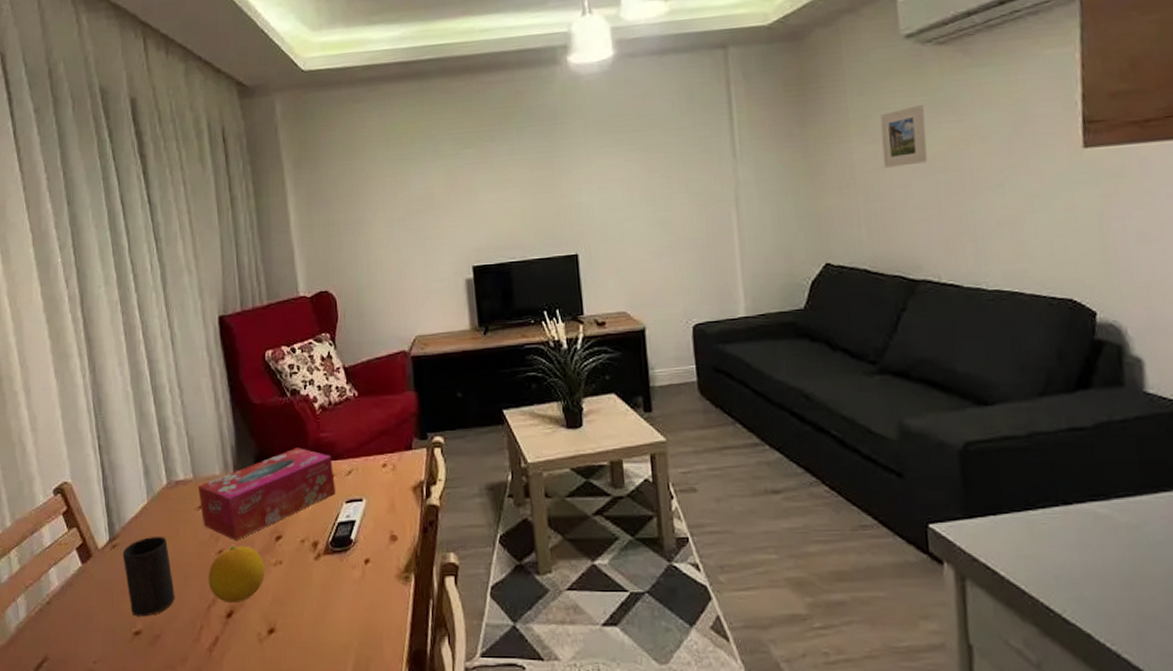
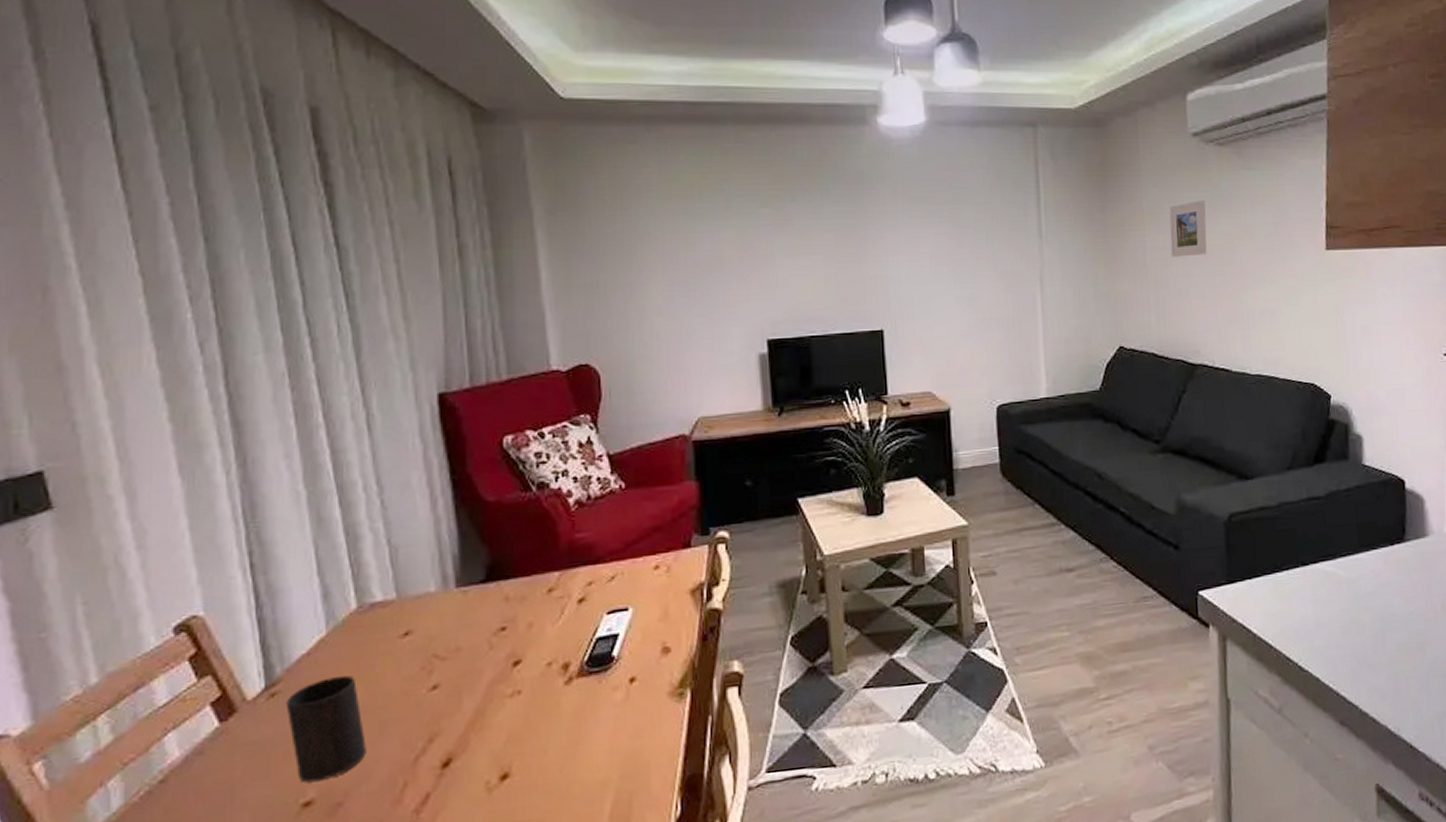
tissue box: present [198,448,337,540] -> none [404,552,595,671]
fruit: present [208,546,266,604] -> none [416,676,498,750]

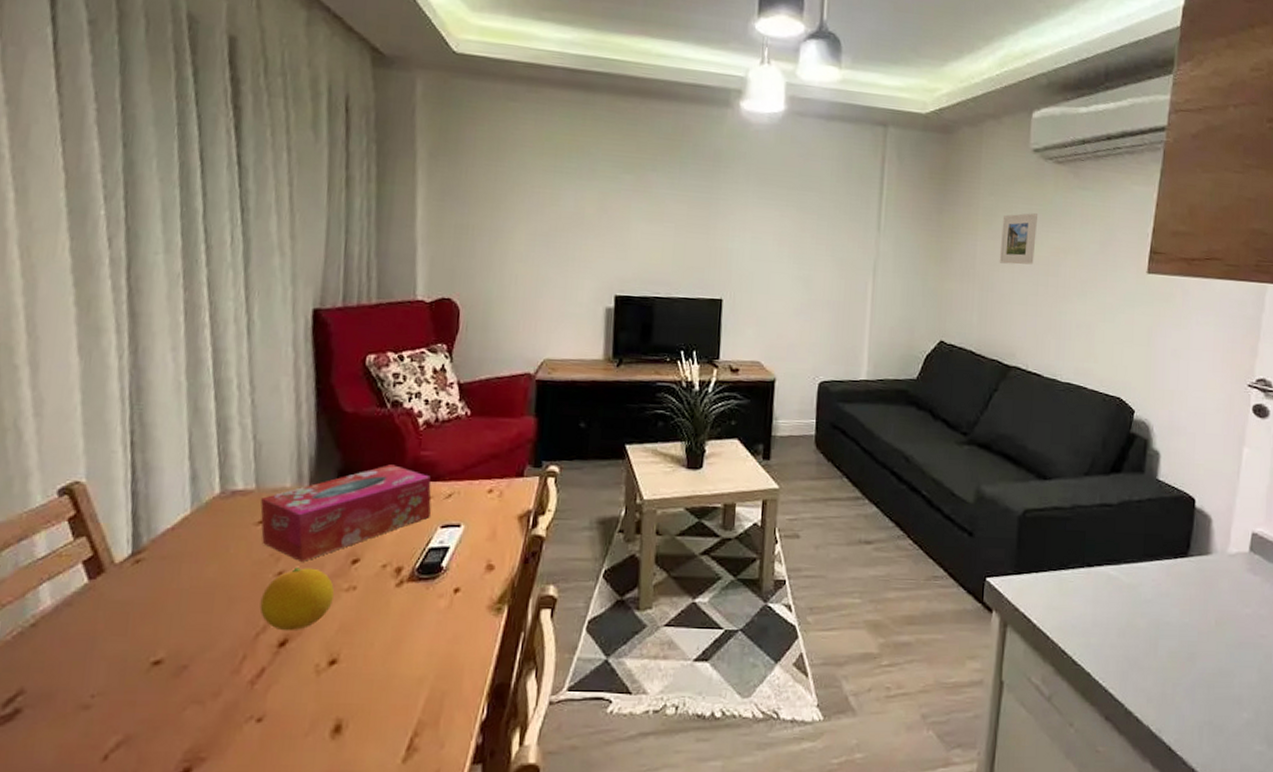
cup: present [286,675,366,783] -> none [148,552,215,644]
tissue box: none [404,552,595,671] -> present [260,464,432,562]
fruit: none [416,676,498,750] -> present [260,567,335,631]

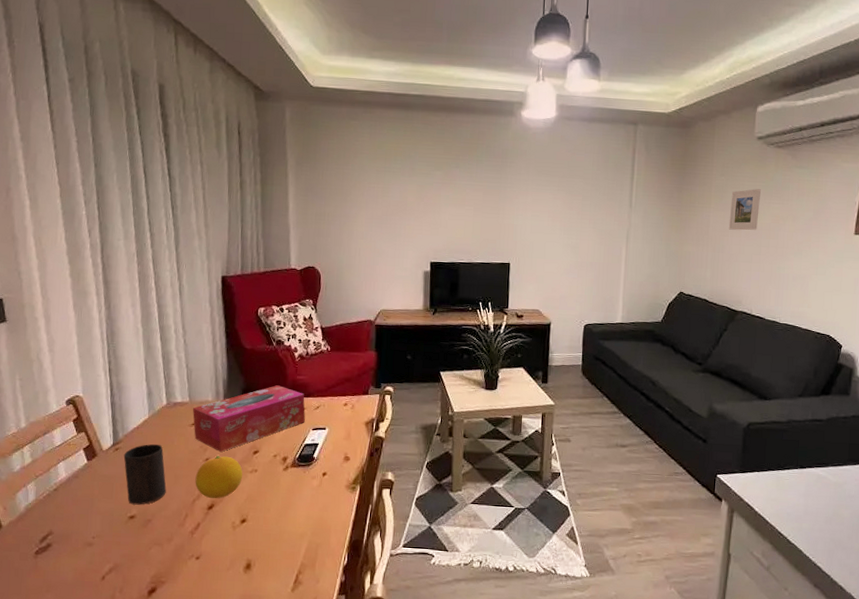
cup: none [148,552,215,644] -> present [123,444,167,505]

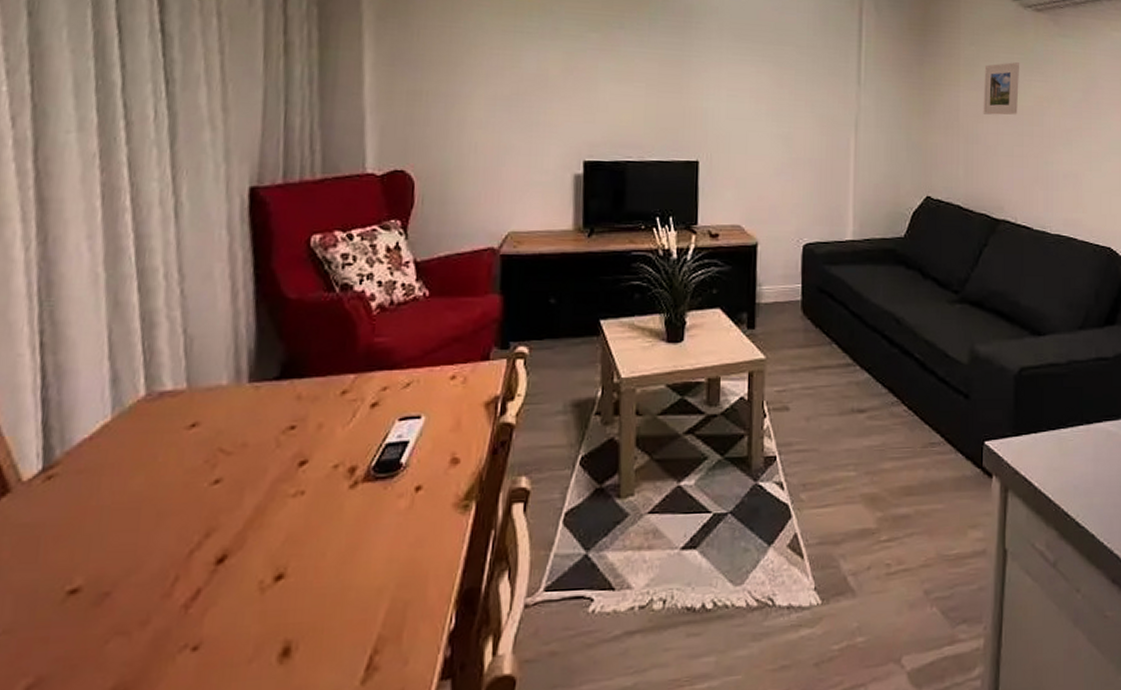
cup: present [123,444,167,505] -> none [61,462,141,570]
tissue box: present [193,385,306,452] -> none [193,354,388,467]
fruit: present [195,455,243,499] -> none [193,473,280,546]

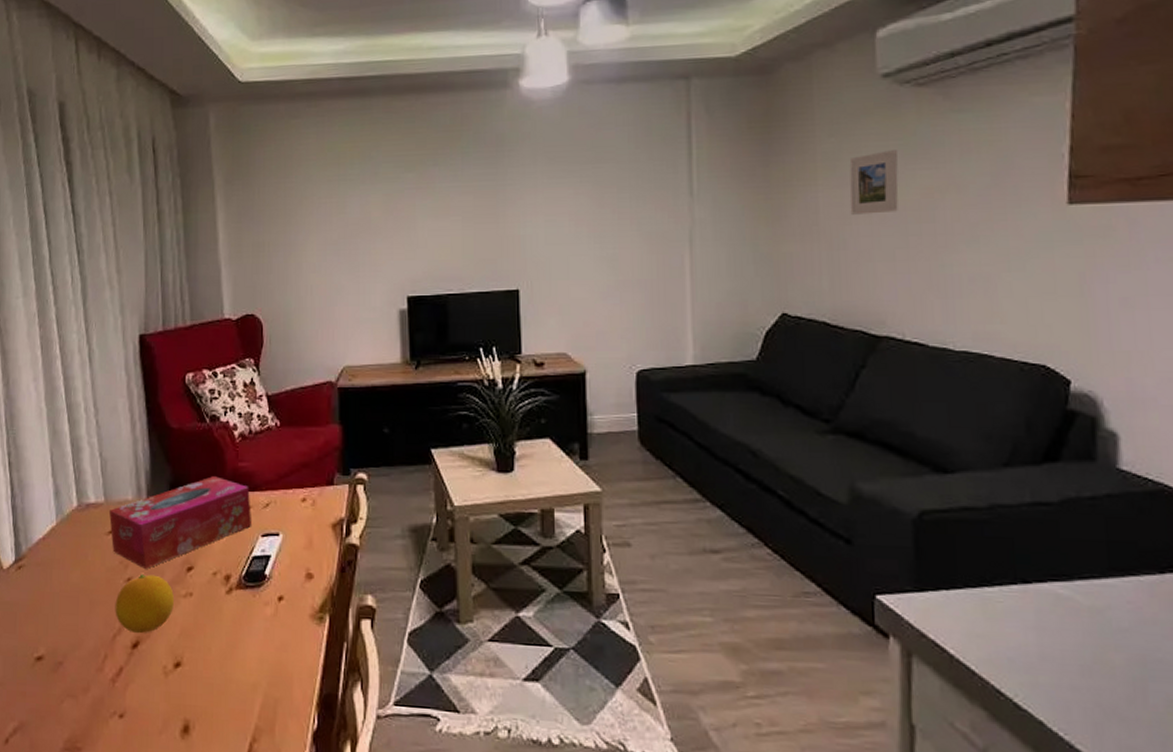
tissue box: none [193,354,388,467] -> present [109,476,253,569]
fruit: none [193,473,280,546] -> present [115,574,175,634]

